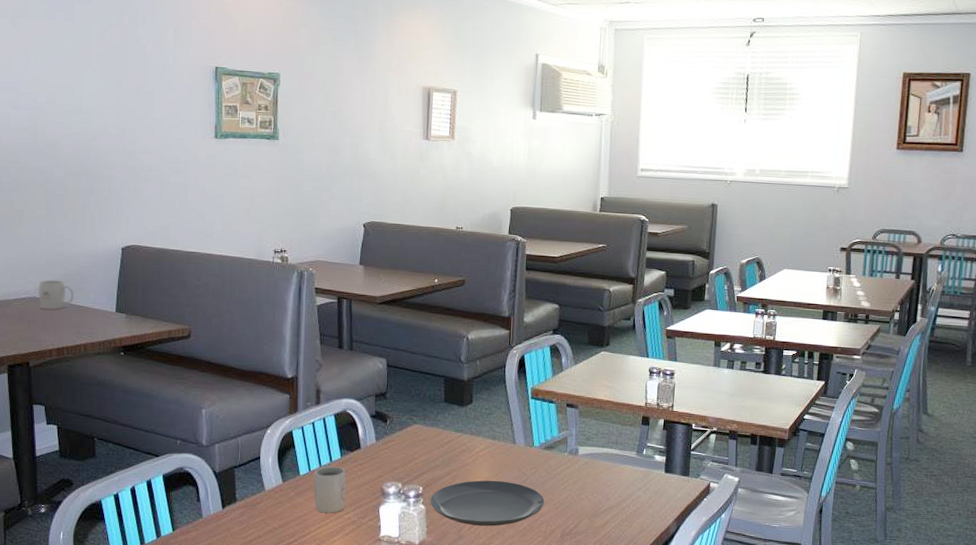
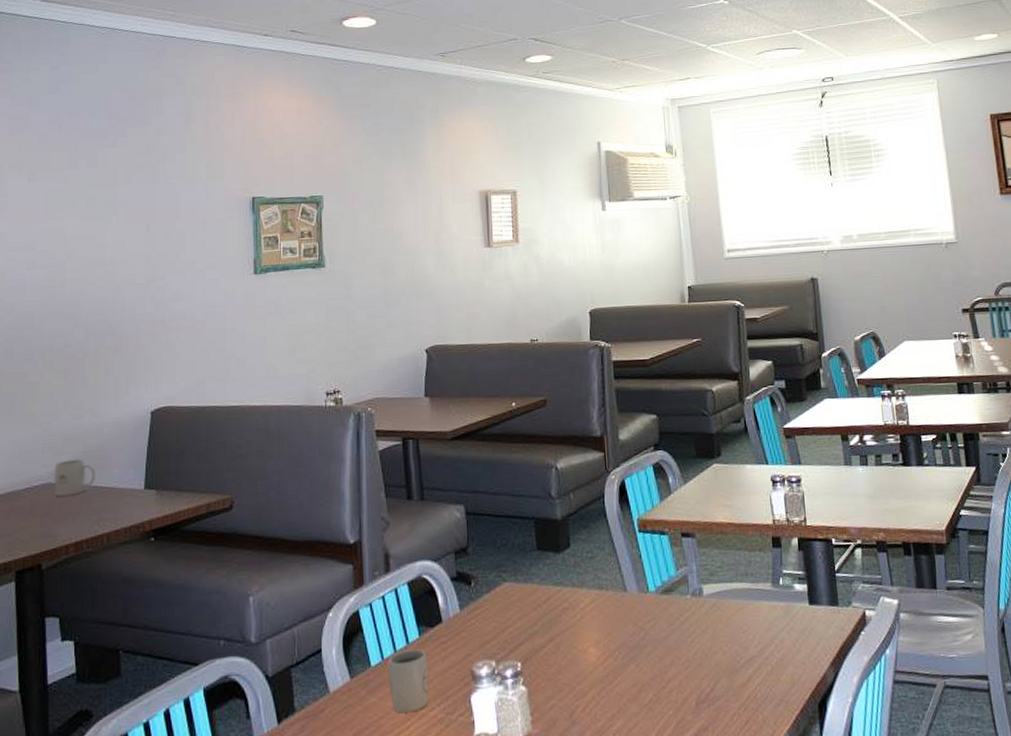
plate: present [430,480,545,526] -> none [532,641,671,705]

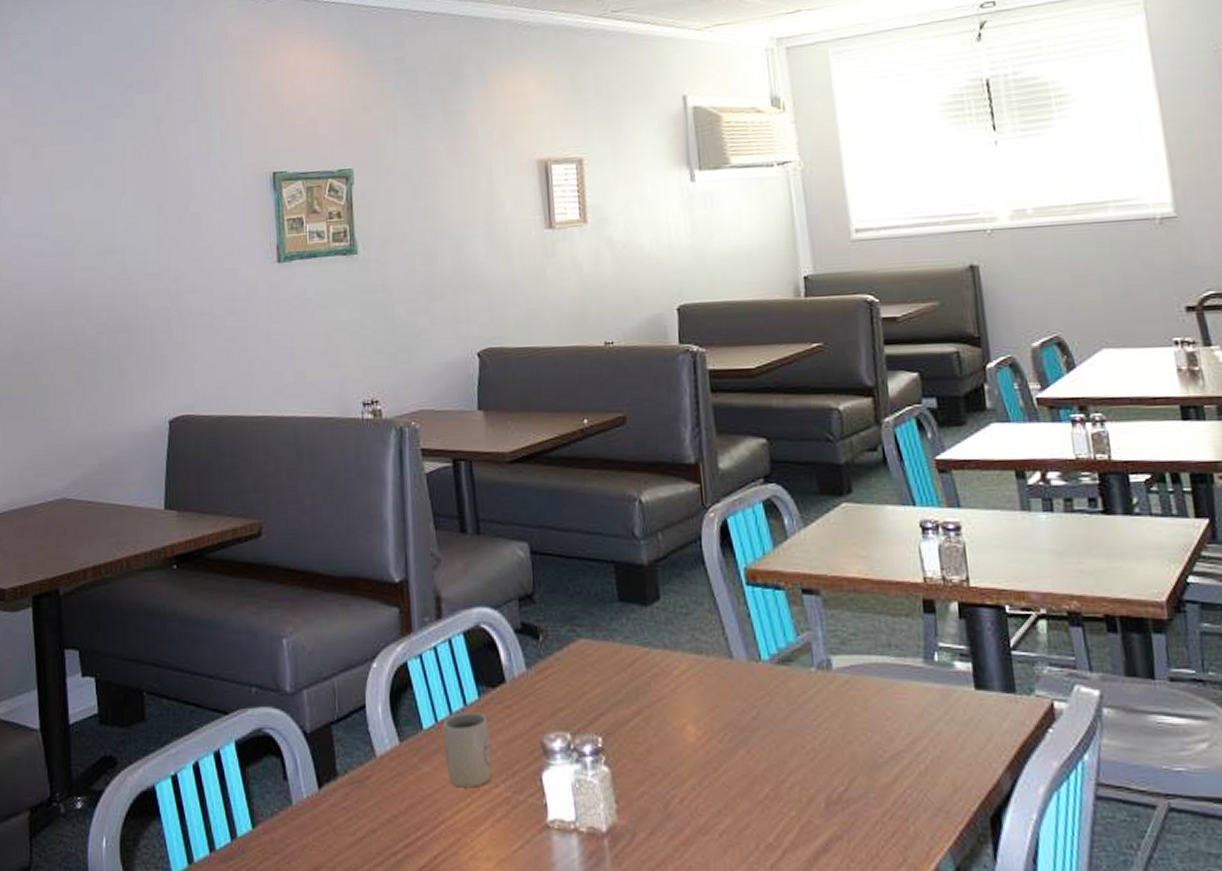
mug: present [54,459,95,497] -> none [69,472,112,515]

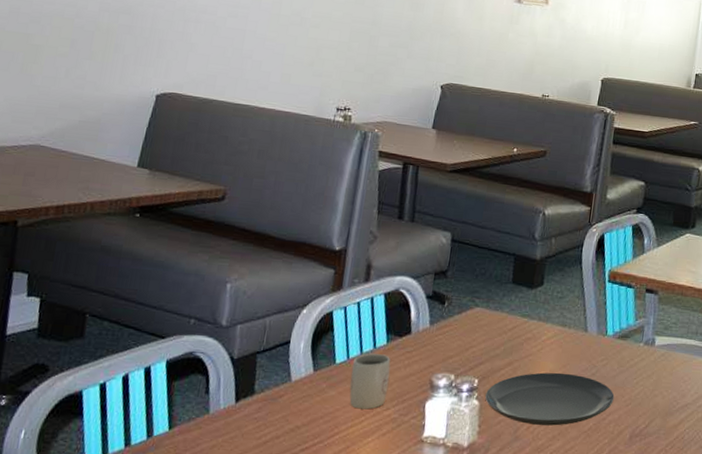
plate: none [616,719,792,795] -> present [485,372,615,426]

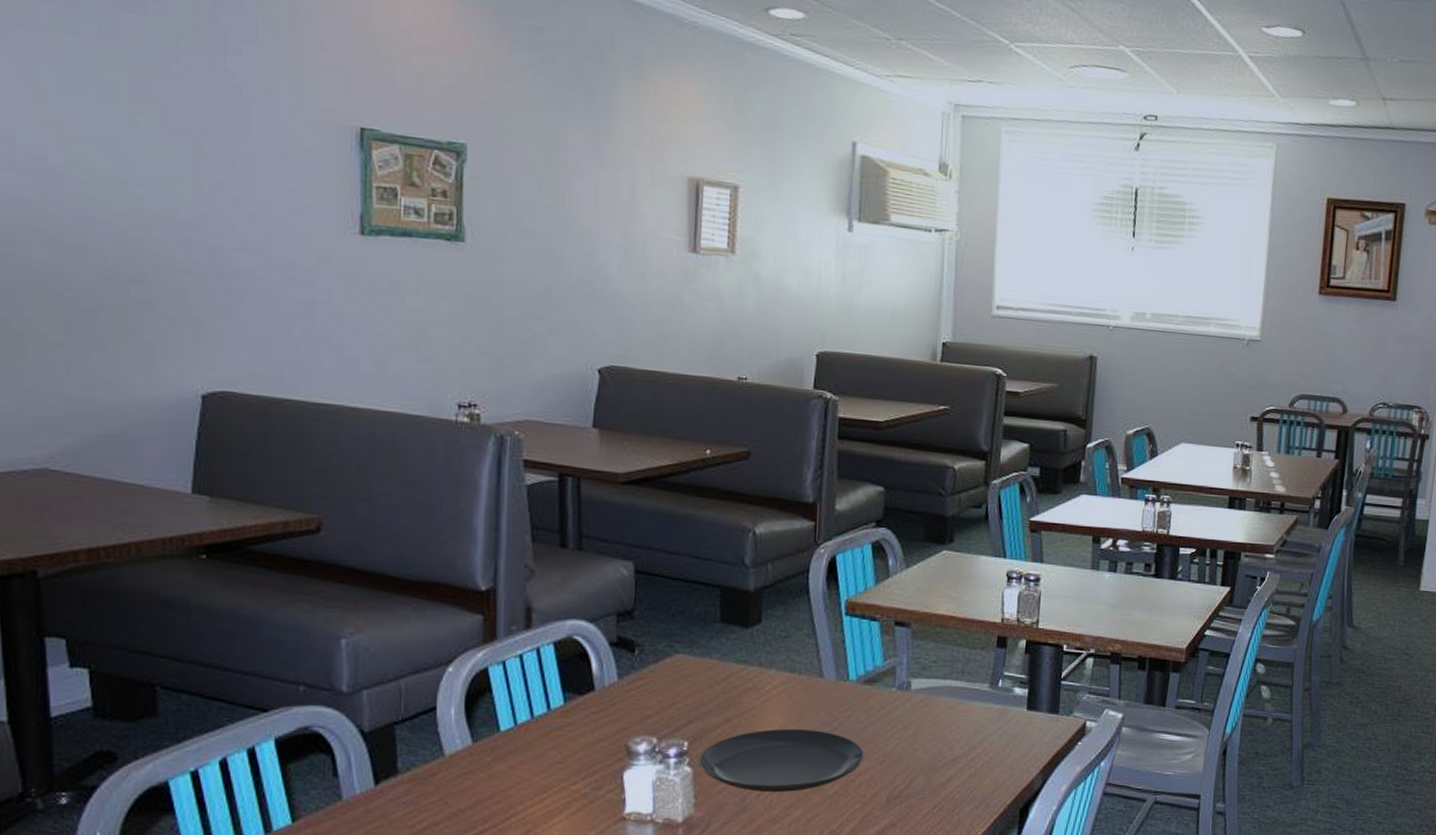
mug: present [349,353,391,410] -> none [521,717,574,785]

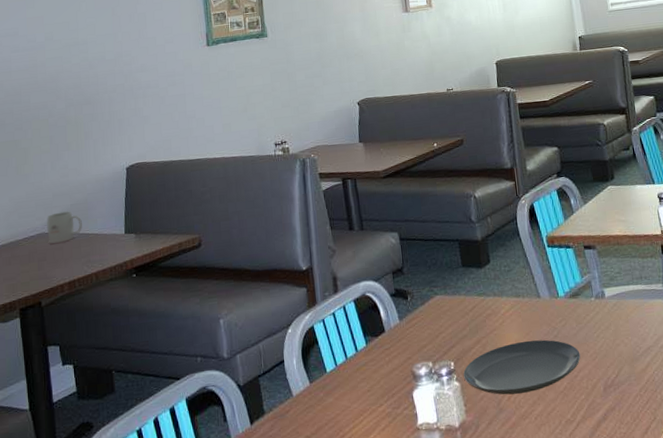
mug: none [53,442,117,490] -> present [47,211,82,245]

